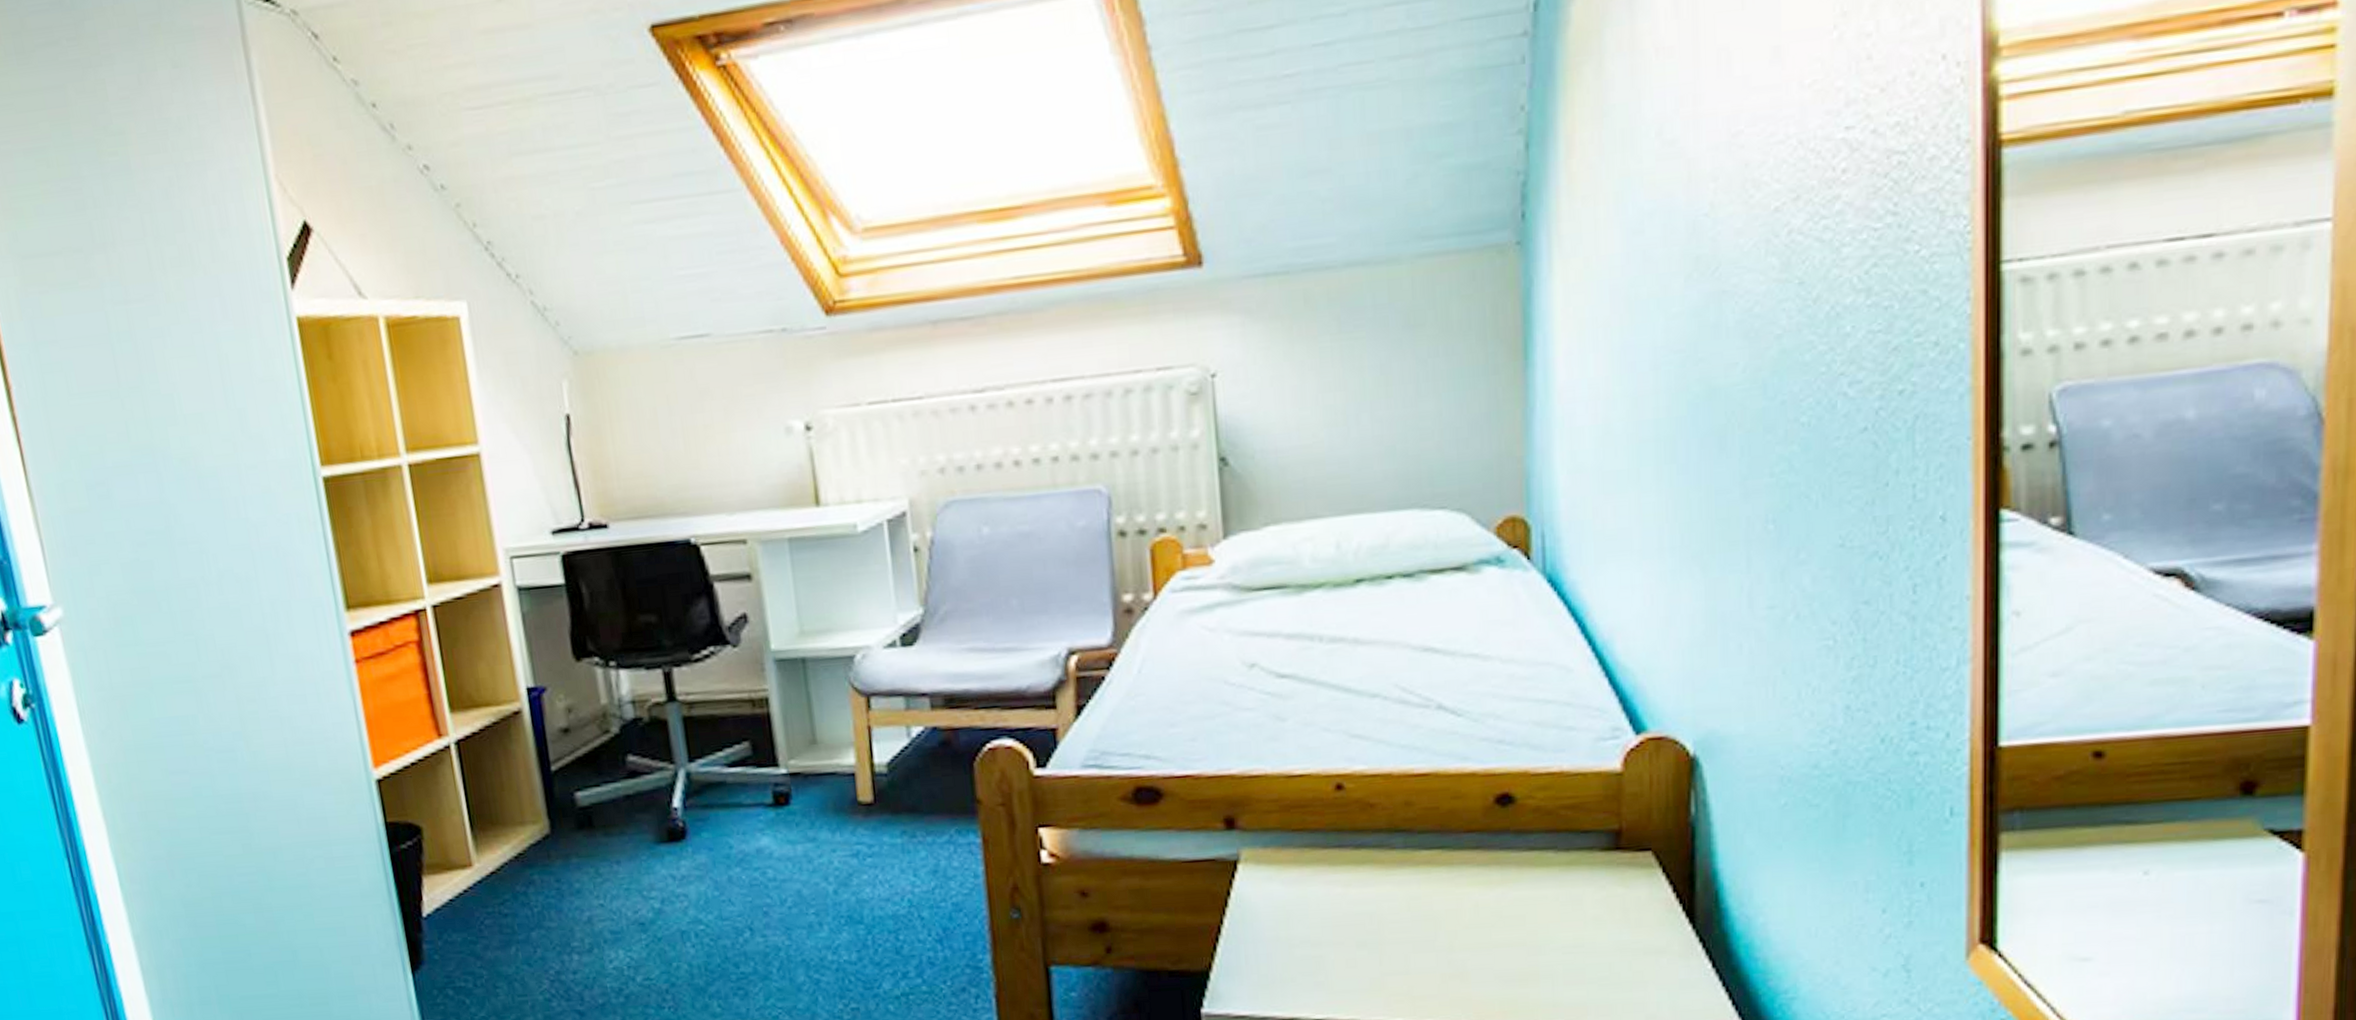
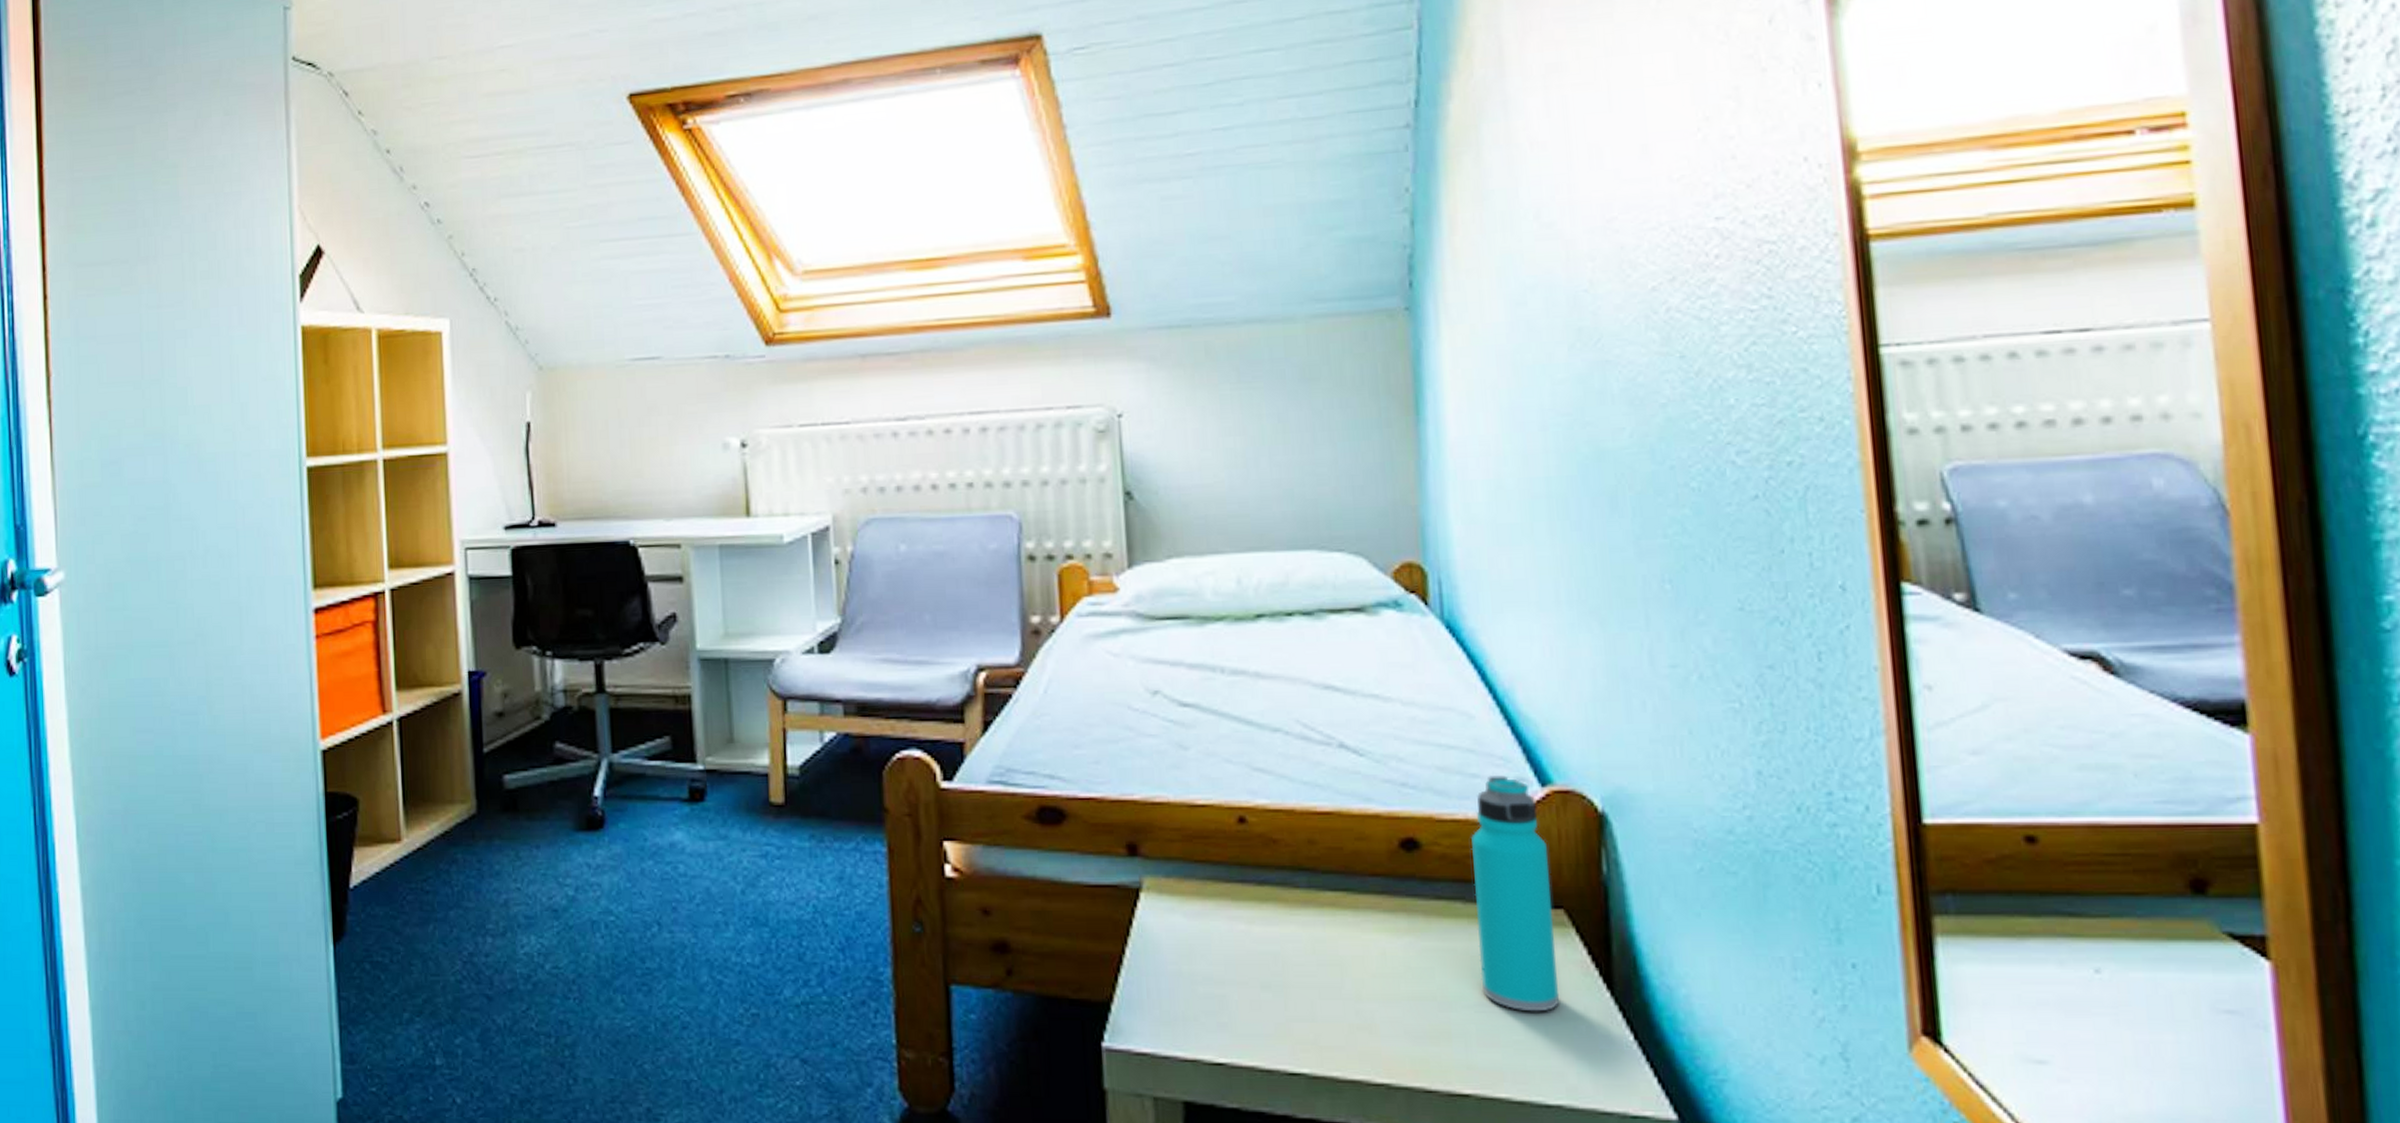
water bottle: none [1564,726,1644,950] -> present [1471,775,1560,1012]

